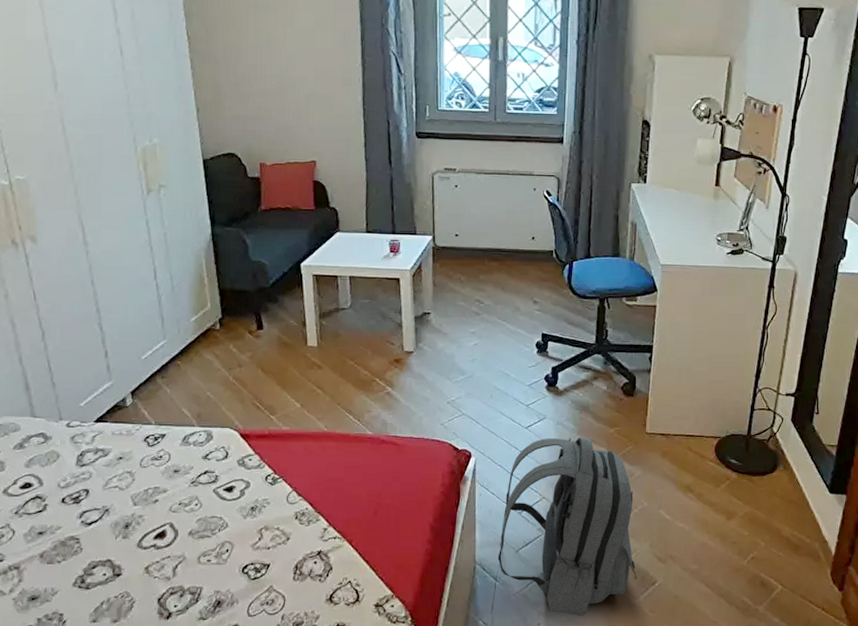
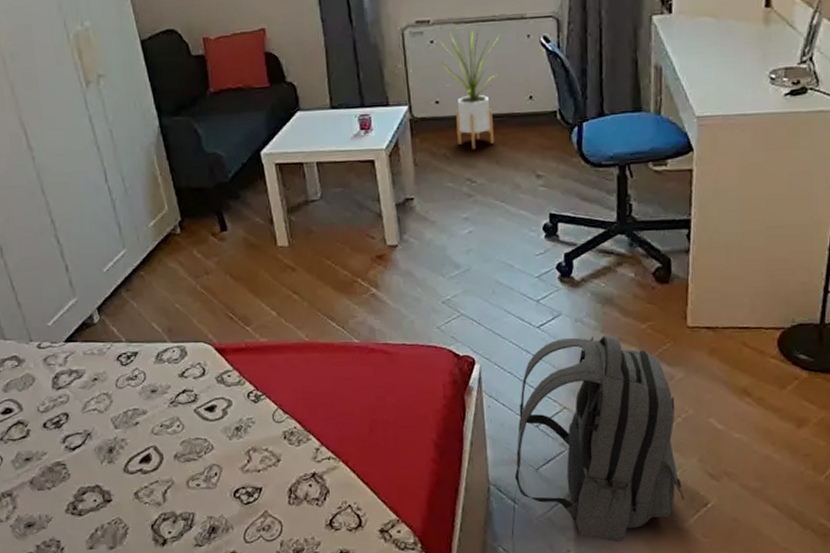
house plant: none [461,175,514,276] -> present [437,23,502,149]

